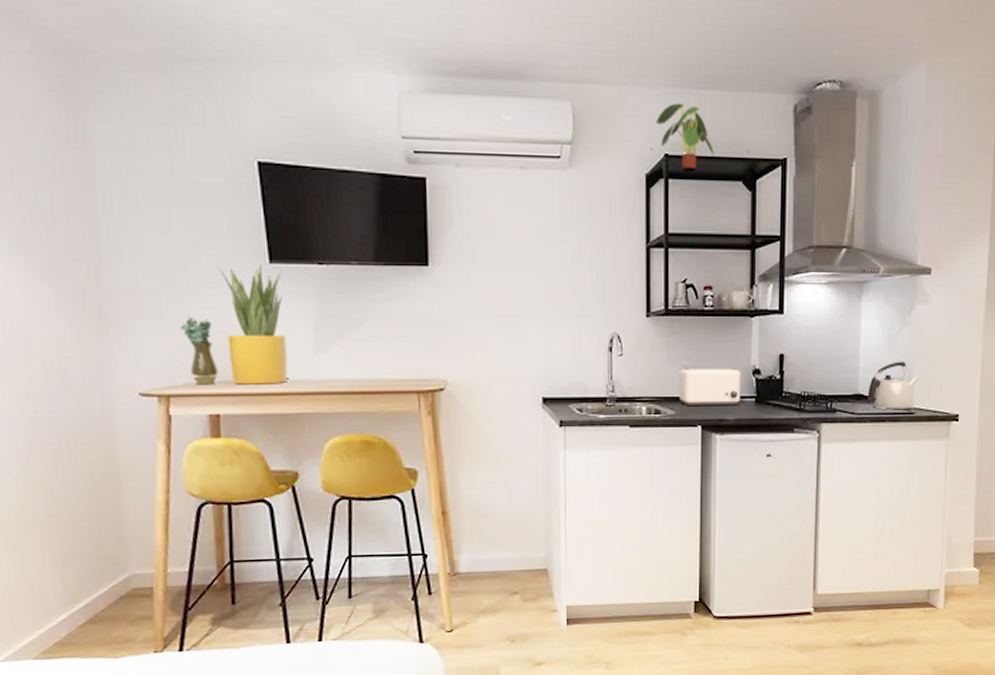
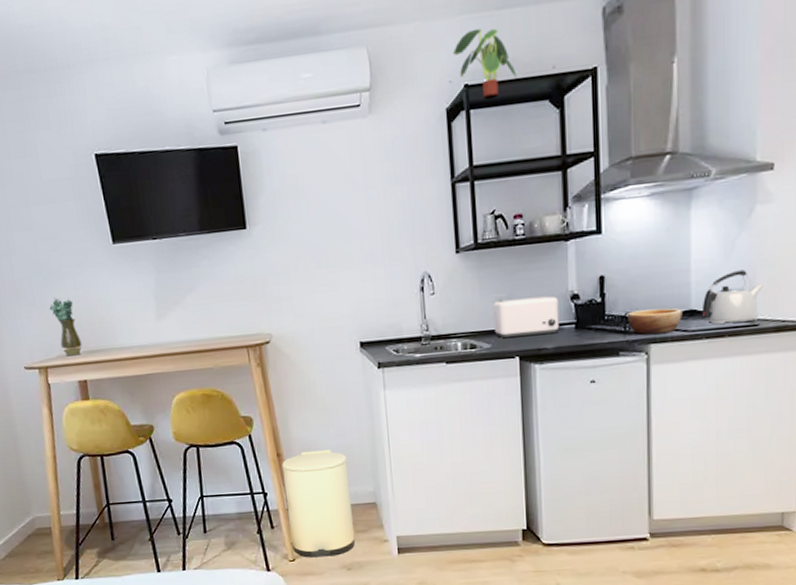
planter: present [218,264,288,385] -> none [73,245,137,354]
pedal bin: none [447,510,522,629] -> present [282,449,355,558]
bowl: none [802,390,851,415] -> present [627,308,683,336]

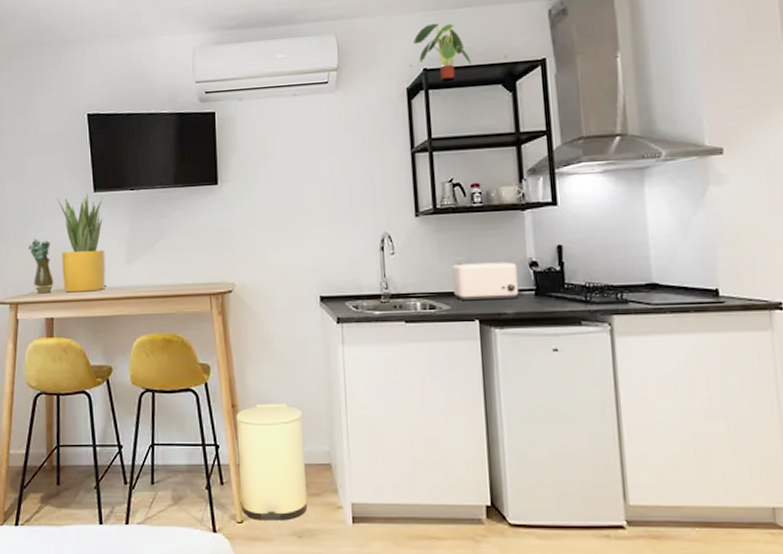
planter: none [73,245,137,354] -> present [56,193,106,293]
bowl: present [627,308,683,336] -> none [587,280,644,306]
kettle: present [701,269,763,325] -> none [663,246,725,300]

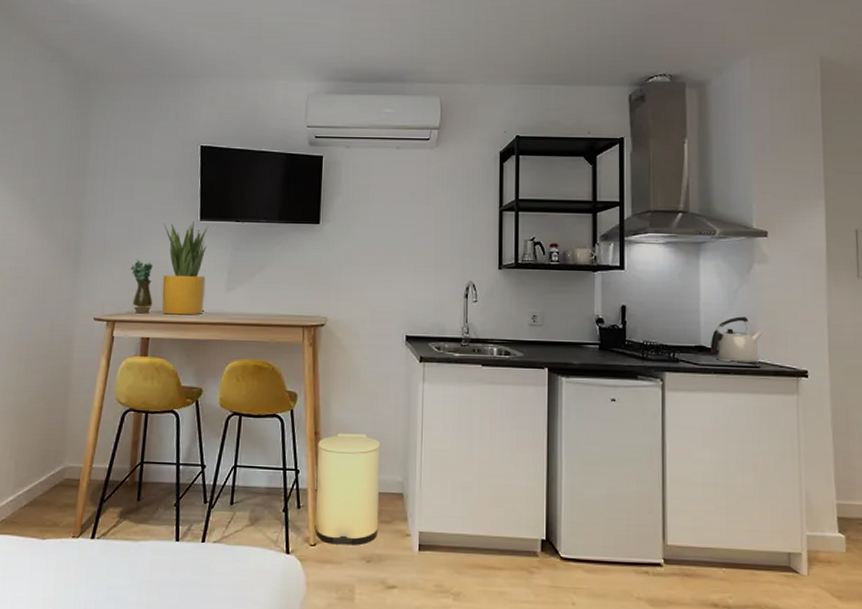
plant: present [413,23,472,82] -> none [509,96,559,149]
toaster: present [452,261,519,301] -> none [528,315,585,351]
kettle: none [663,246,725,300] -> present [710,316,763,364]

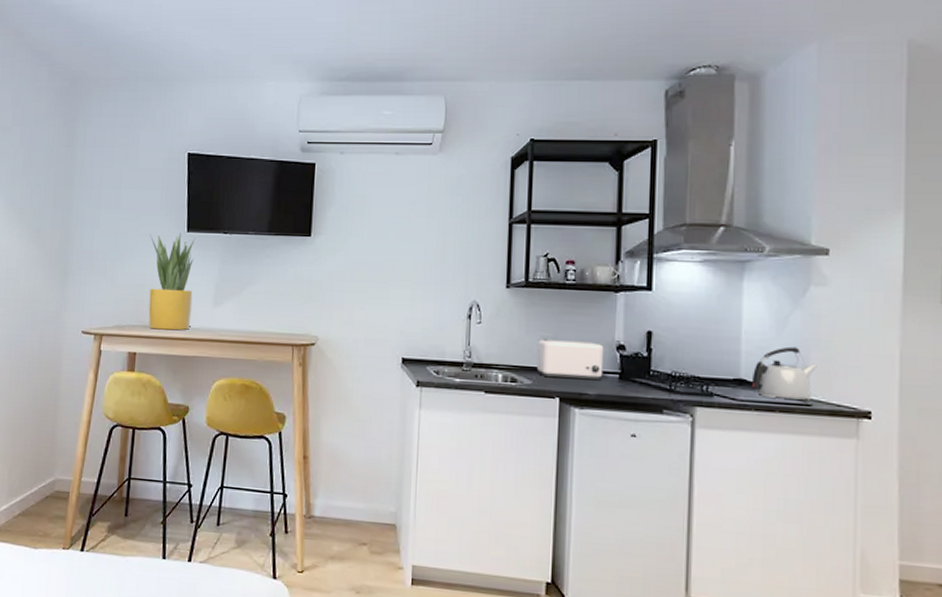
vase: present [130,259,153,314] -> none [117,271,140,328]
pedal bin: present [314,433,380,545] -> none [302,458,372,575]
toaster: none [528,315,585,351] -> present [537,339,604,381]

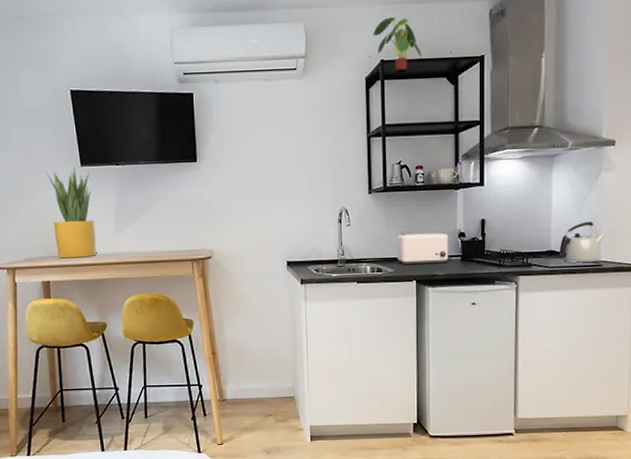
plant: none [523,93,581,154] -> present [373,17,422,73]

